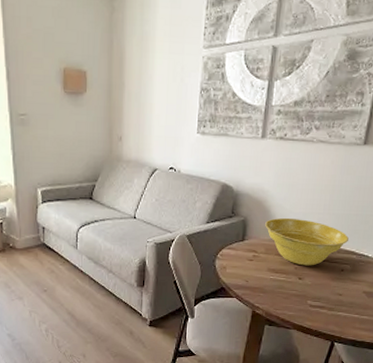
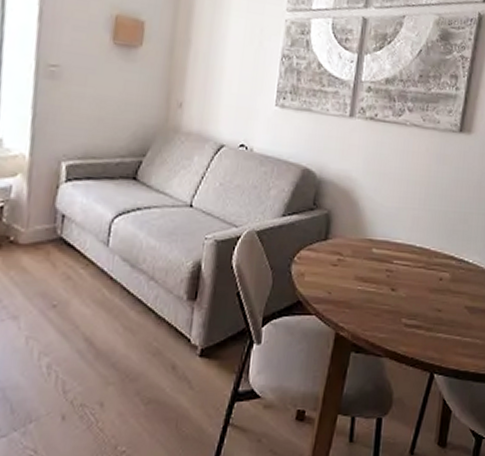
planter bowl: present [265,218,349,266] -> none [352,213,447,274]

